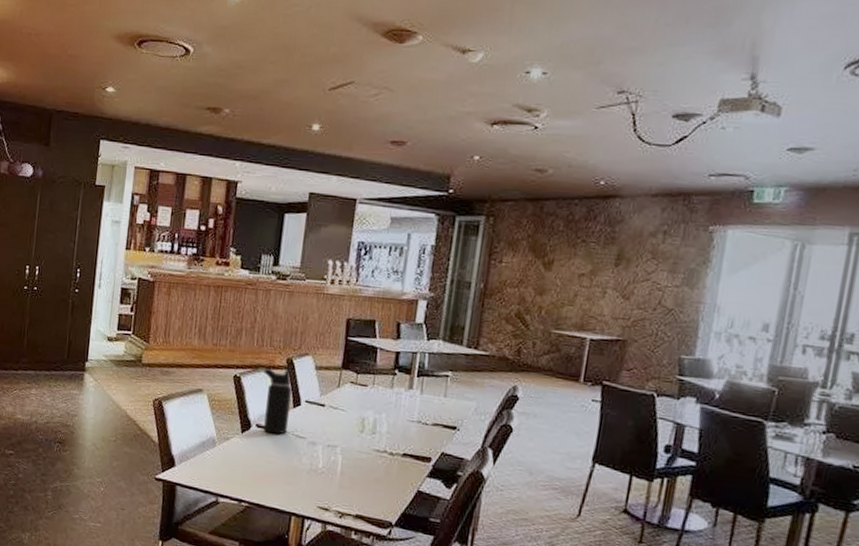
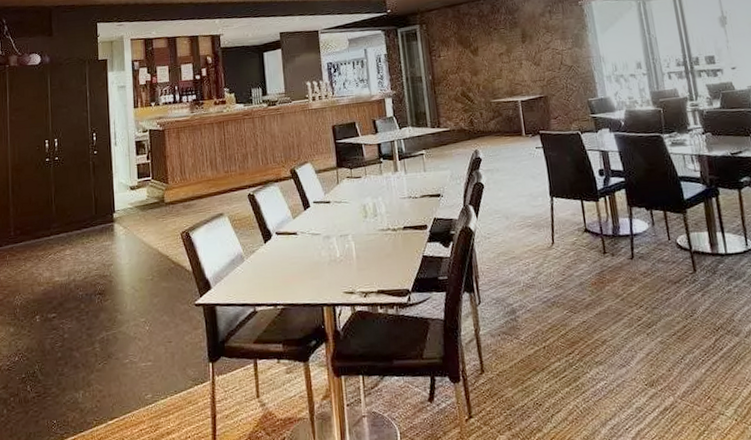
water bottle: present [263,365,292,435] -> none [273,175,304,238]

